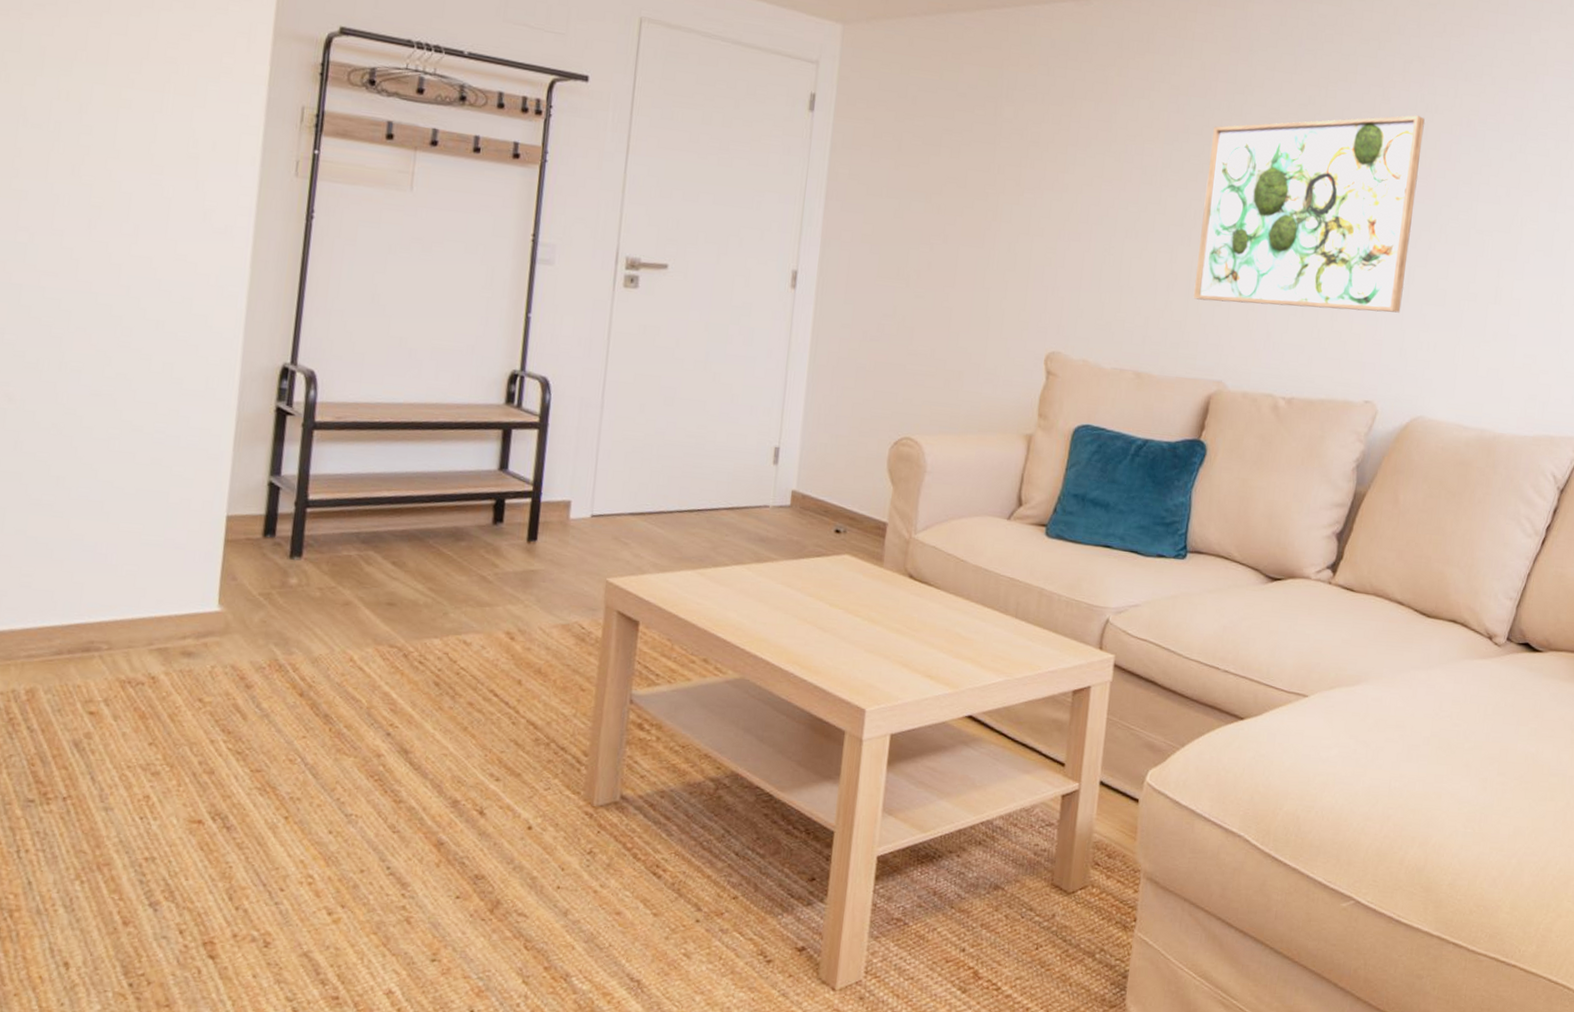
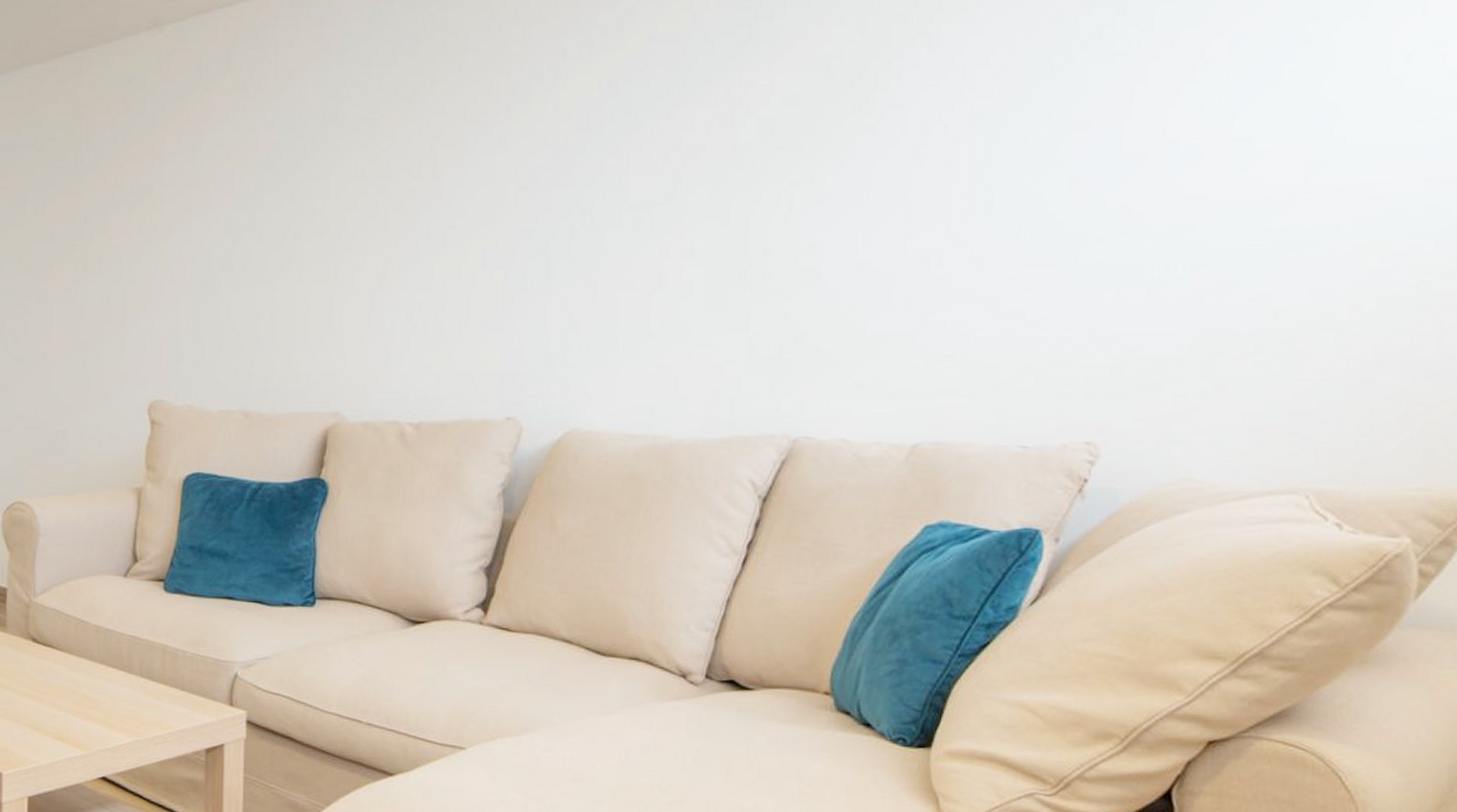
wall art: present [1193,115,1425,313] -> none [299,86,554,327]

